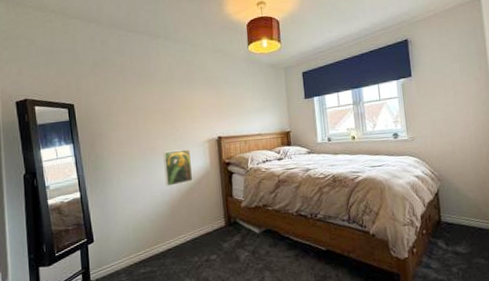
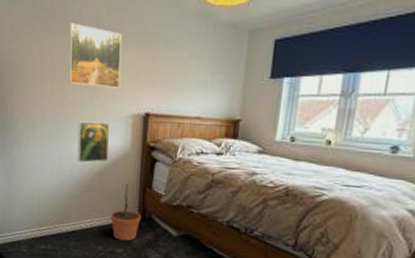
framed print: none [147,75,195,123] -> present [69,23,122,88]
decorative plant: none [201,197,228,248] -> present [110,184,142,241]

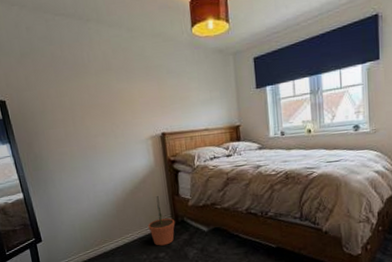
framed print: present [69,23,122,88] -> none [81,66,136,119]
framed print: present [77,121,110,163] -> none [104,147,138,187]

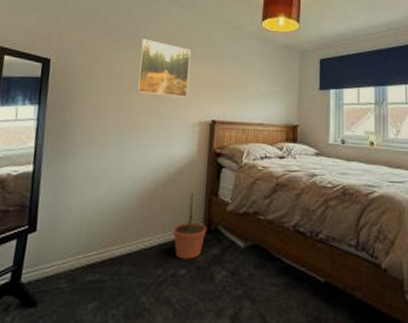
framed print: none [81,66,136,119] -> present [136,38,191,97]

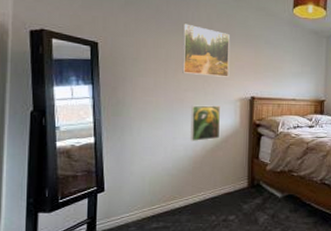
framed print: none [139,129,177,174] -> present [190,105,221,142]
decorative plant: present [173,193,207,259] -> none [223,157,251,208]

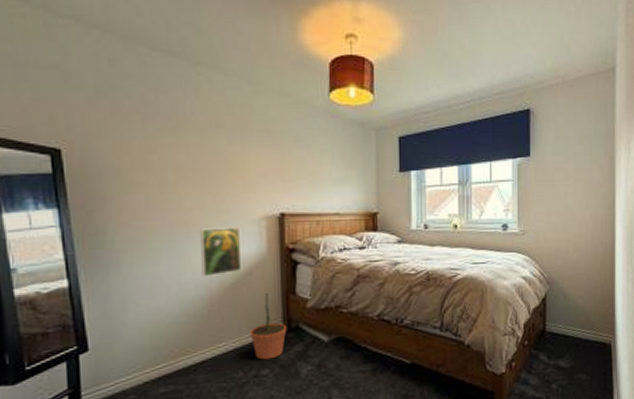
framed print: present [182,23,230,77] -> none [181,118,249,189]
decorative plant: none [223,157,251,208] -> present [250,293,287,360]

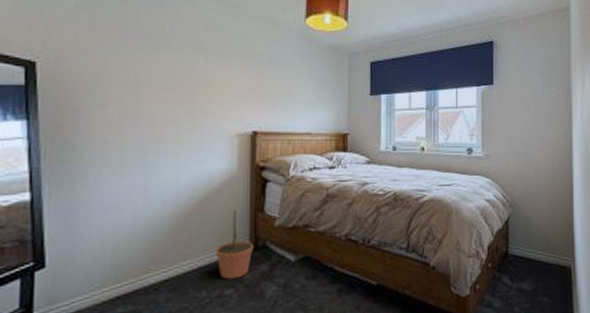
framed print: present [200,227,242,278] -> none [170,144,212,194]

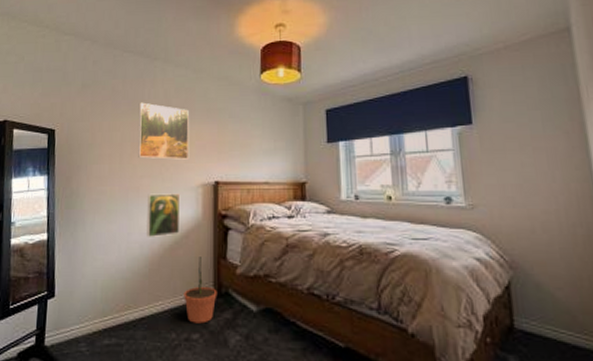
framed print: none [158,36,223,106] -> present [138,102,190,160]
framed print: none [170,144,212,194] -> present [147,193,181,238]

